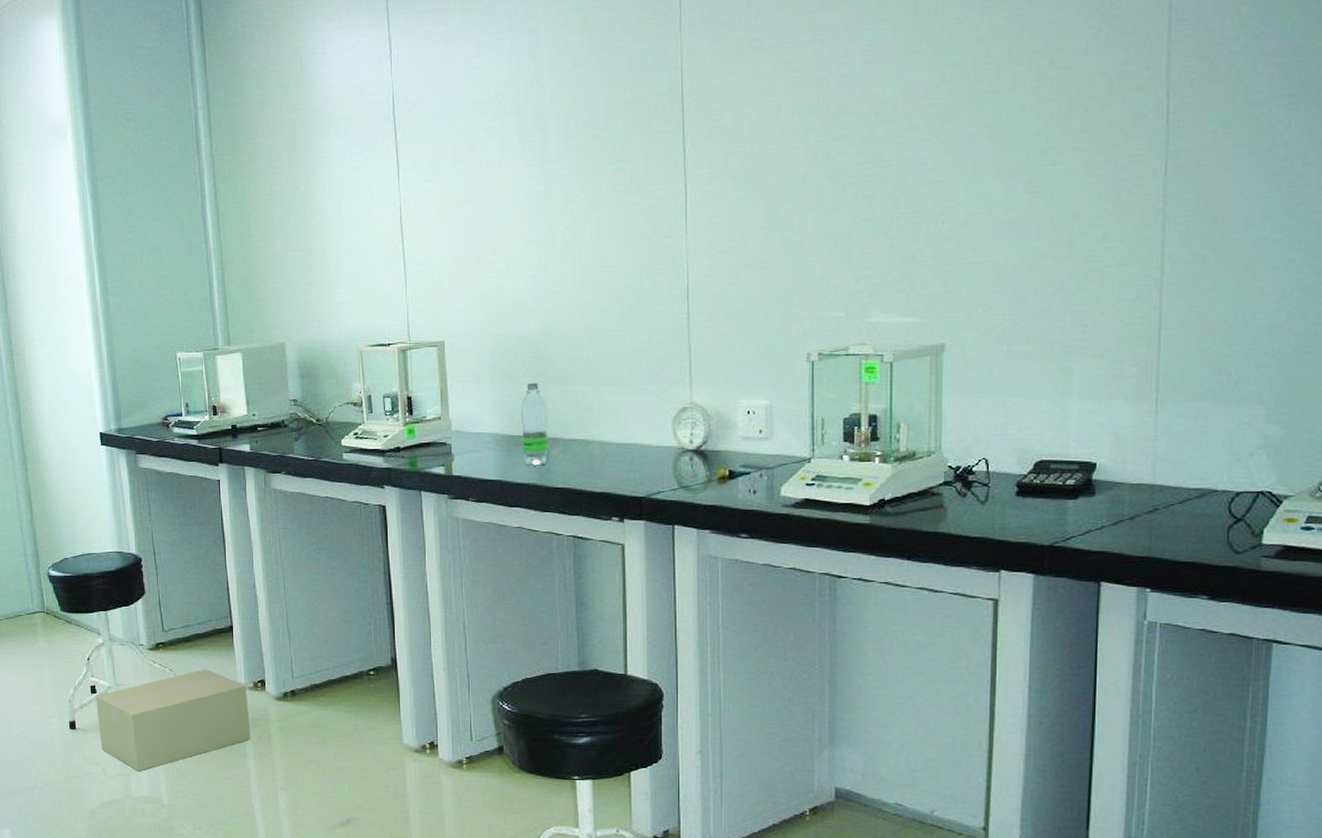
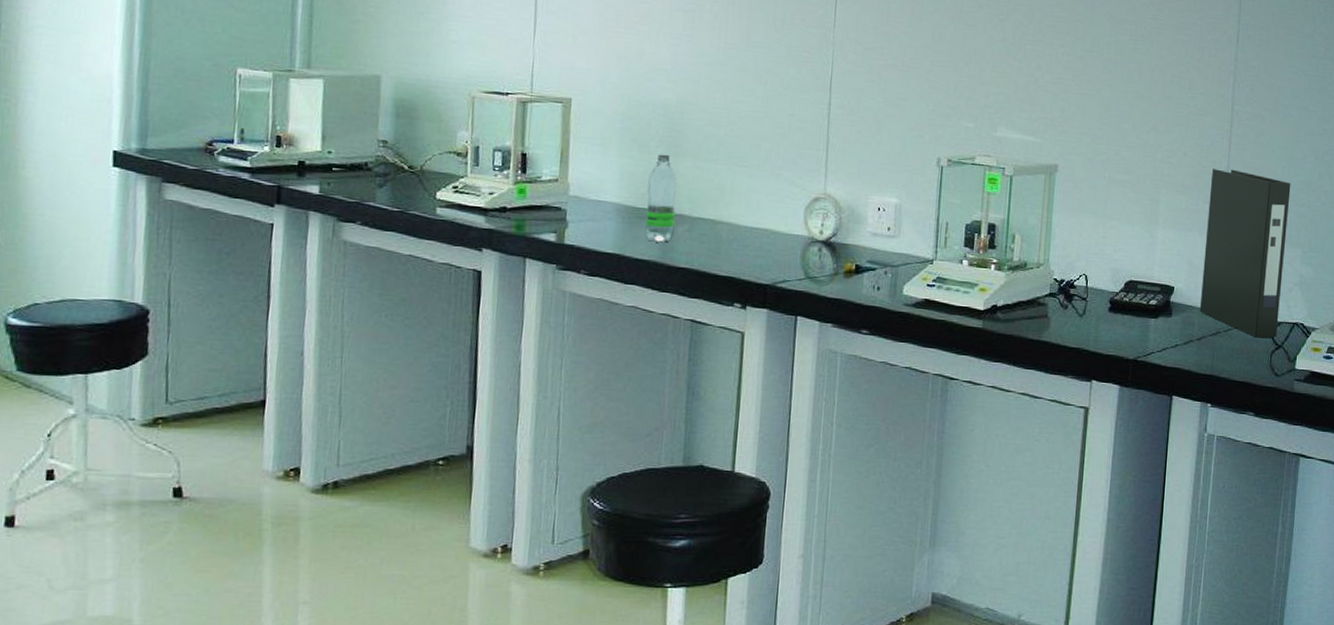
cardboard box: present [96,669,251,772] -> none [49,452,274,583]
binder: none [1130,323,1247,512] -> present [1199,169,1291,338]

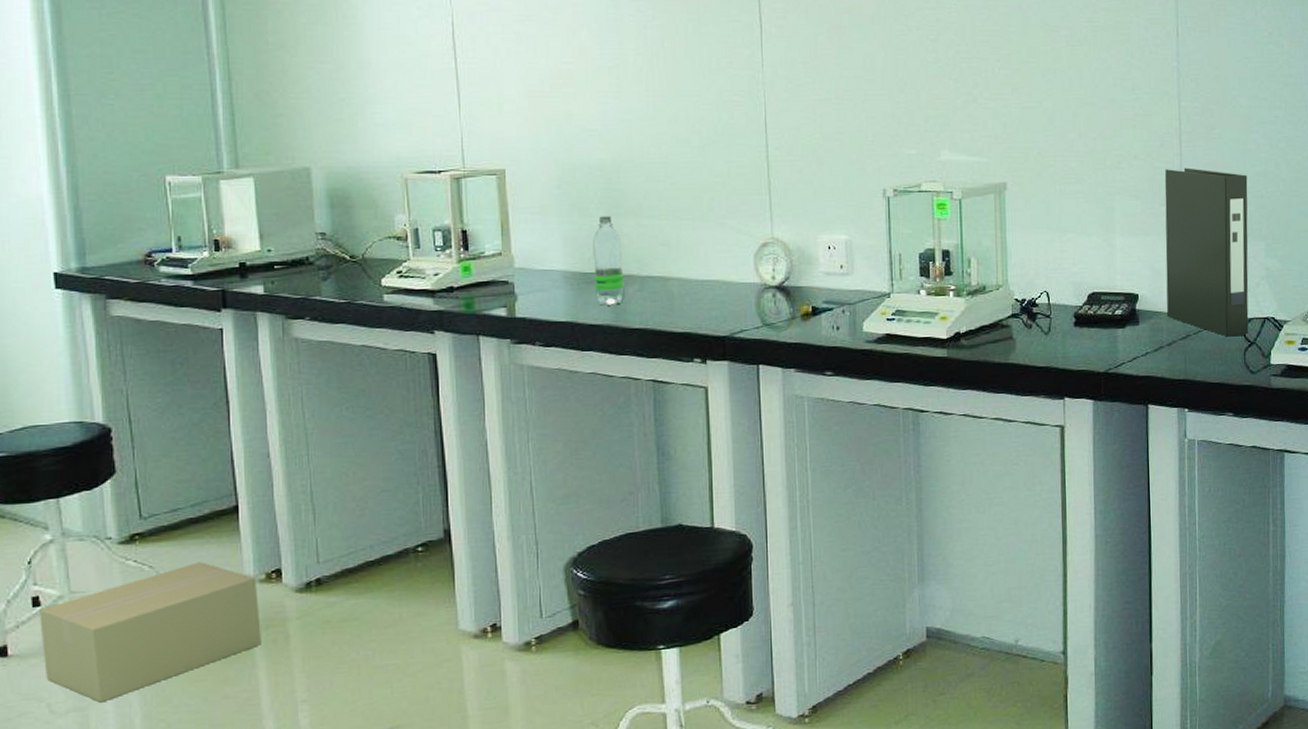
cardboard box: none [49,452,274,583] -> present [39,562,261,703]

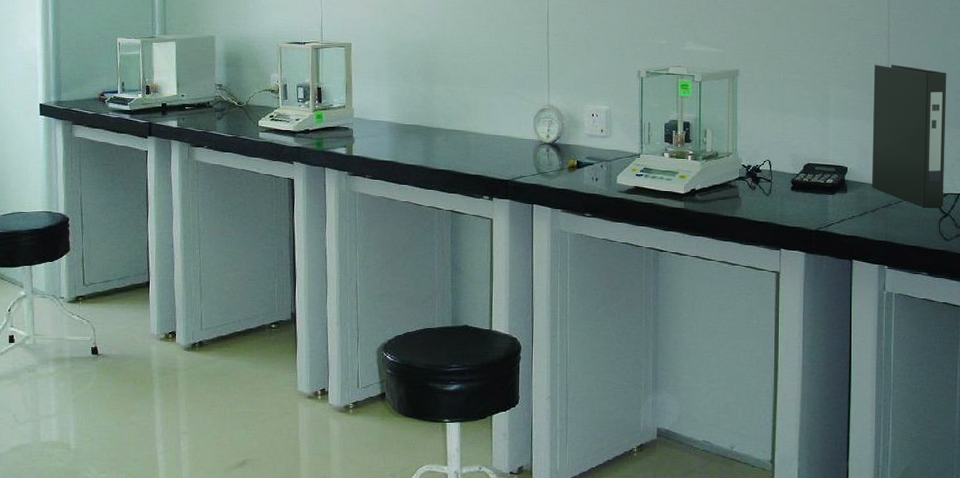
cardboard box: present [39,562,261,703] -> none [13,321,159,417]
bottle: present [593,216,625,306] -> none [411,81,434,151]

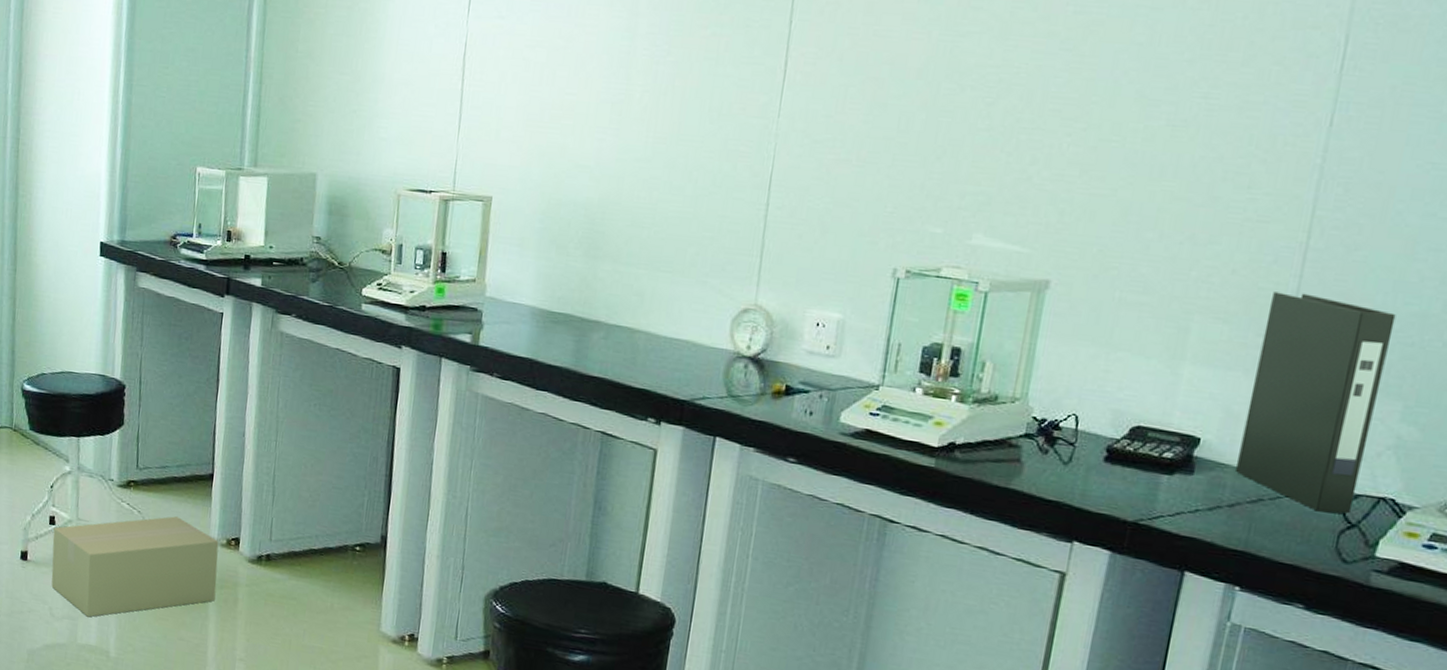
cardboard box: none [13,321,159,417] -> present [51,516,219,617]

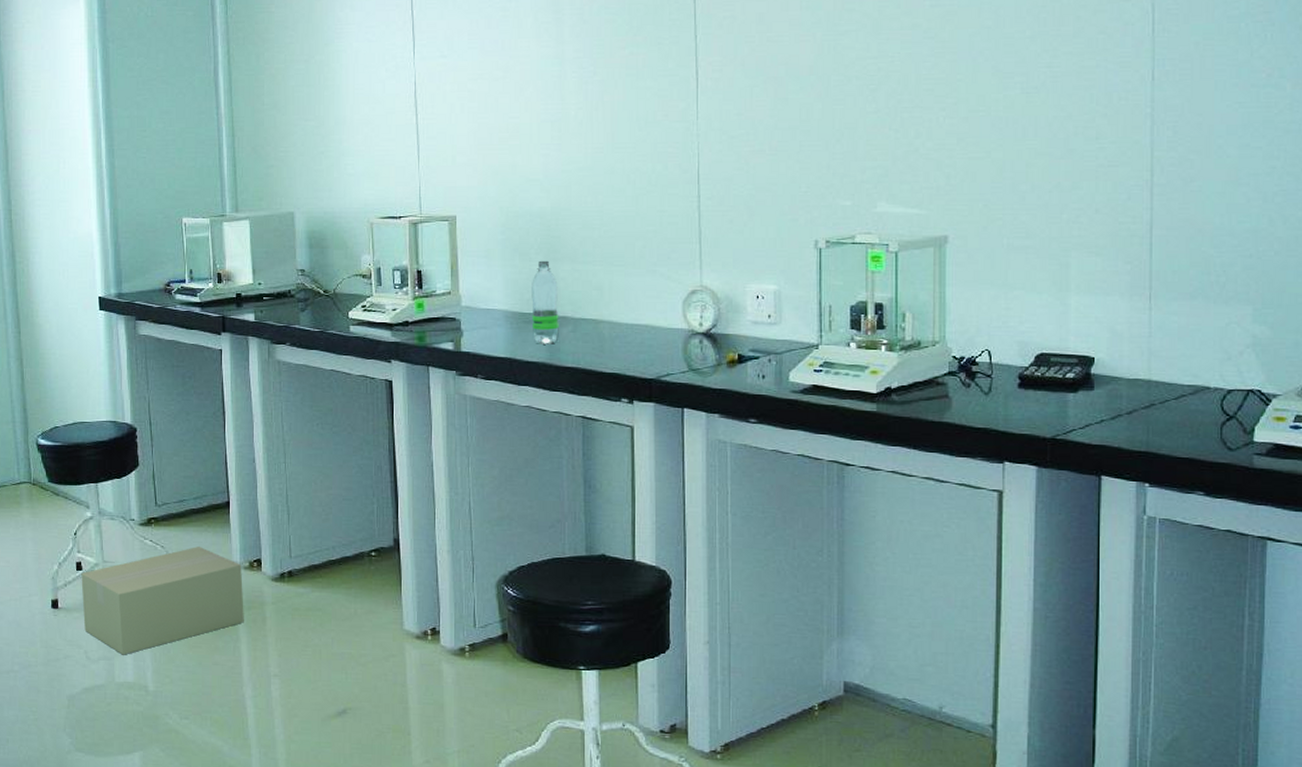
bottle: none [559,256,595,350] -> present [531,260,559,344]
binder: present [1234,292,1396,514] -> none [1127,223,1233,409]

